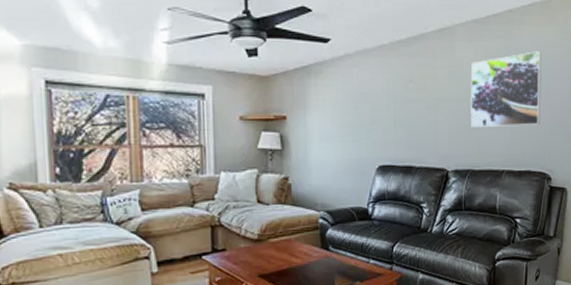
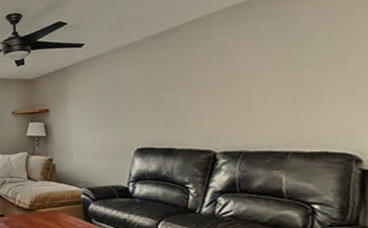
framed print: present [470,51,541,127] -> none [235,24,337,109]

